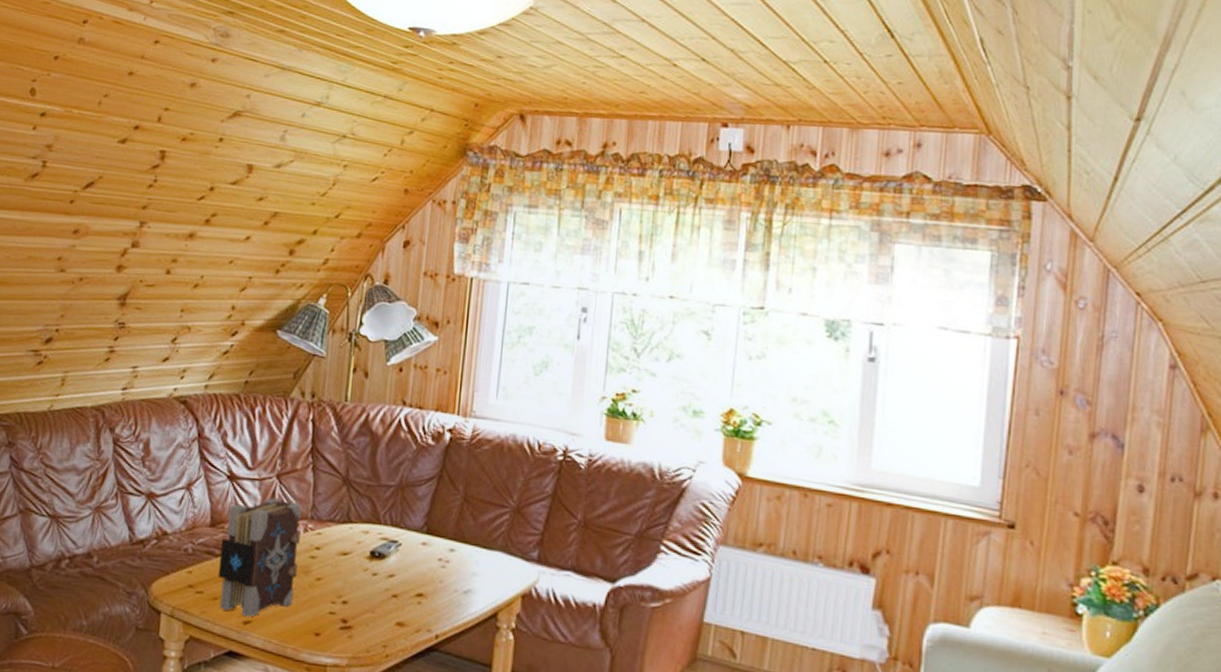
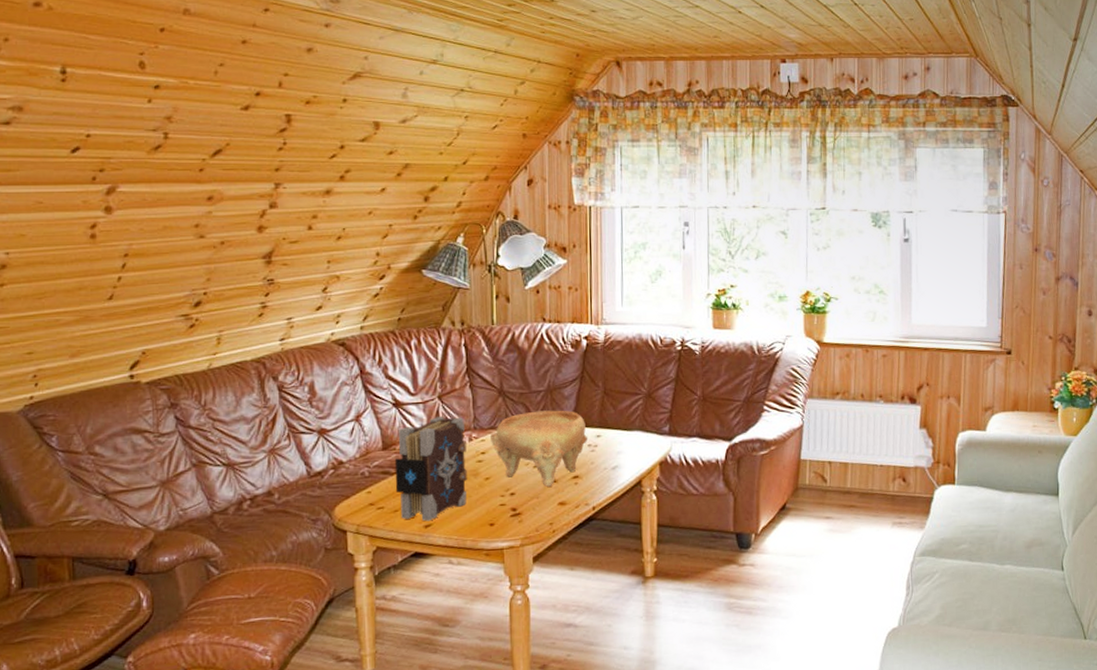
decorative bowl: none [328,508,440,601] -> present [490,410,588,487]

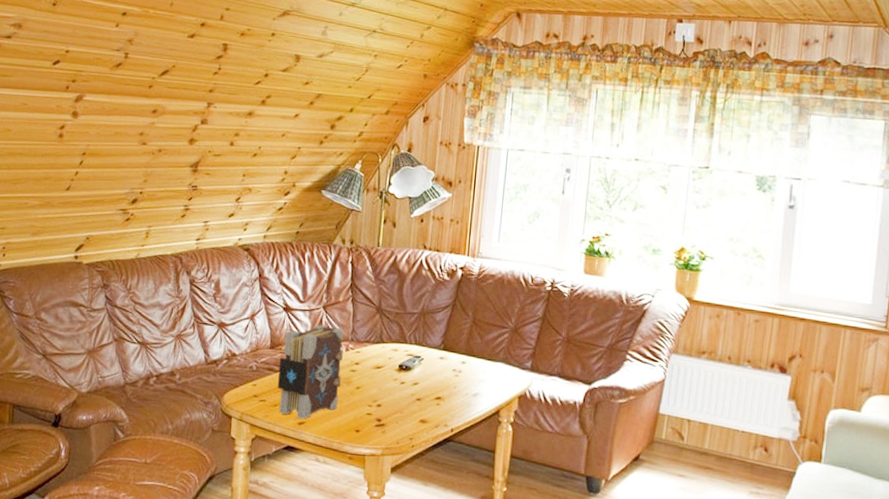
decorative bowl: present [490,410,588,487] -> none [365,331,454,404]

